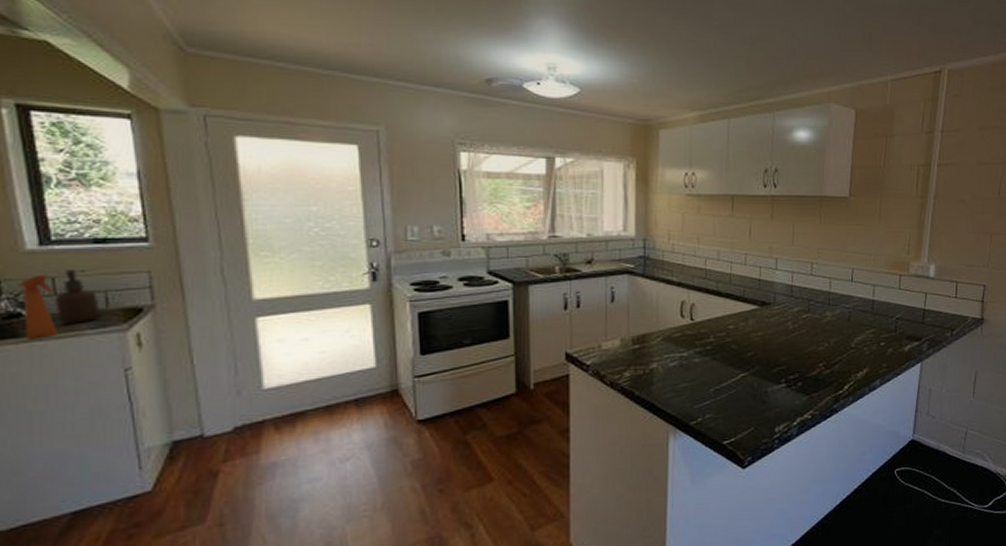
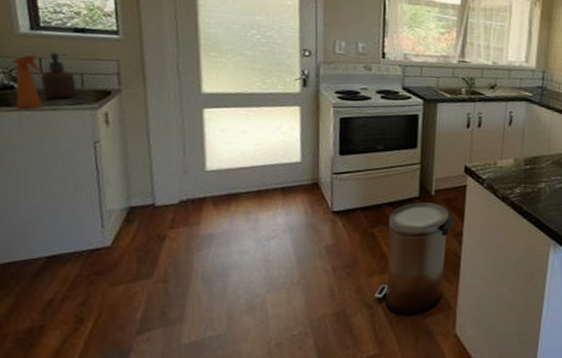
pedal bin: none [472,398,559,533] -> present [373,202,455,316]

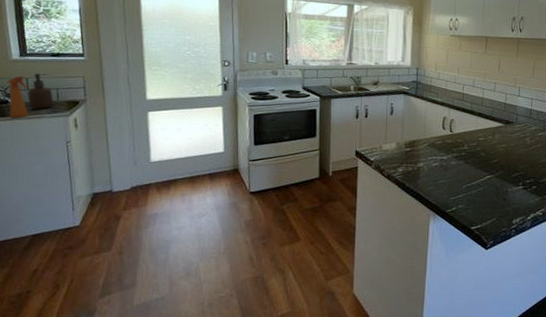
pedal bin: present [373,202,455,316] -> none [285,182,349,279]

